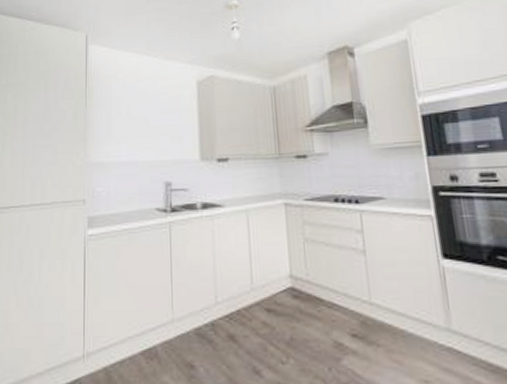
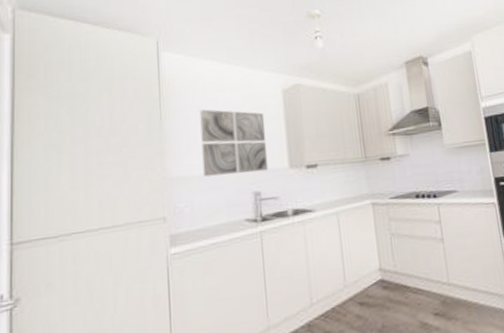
wall art: none [120,99,180,164] -> present [200,109,269,177]

